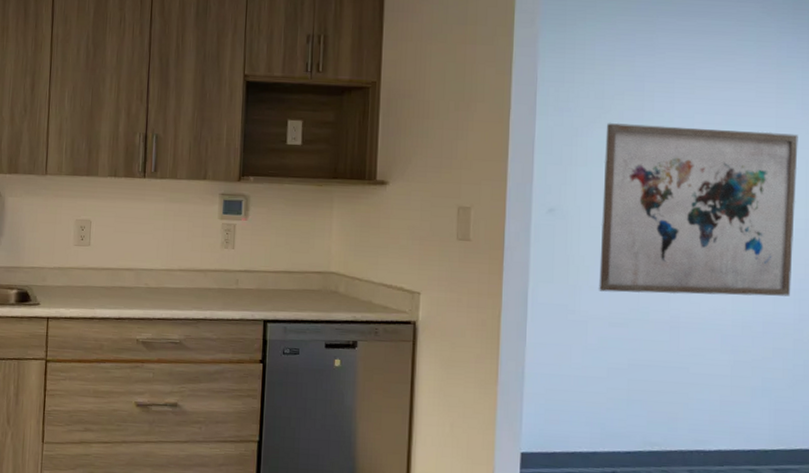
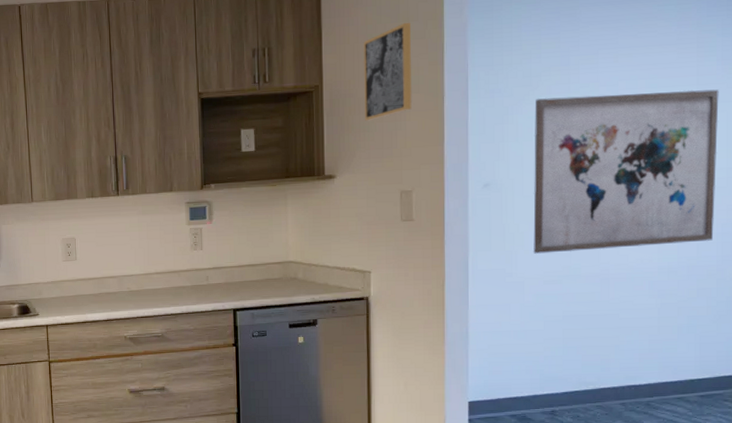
wall art: none [424,26,478,127] -> present [363,22,412,121]

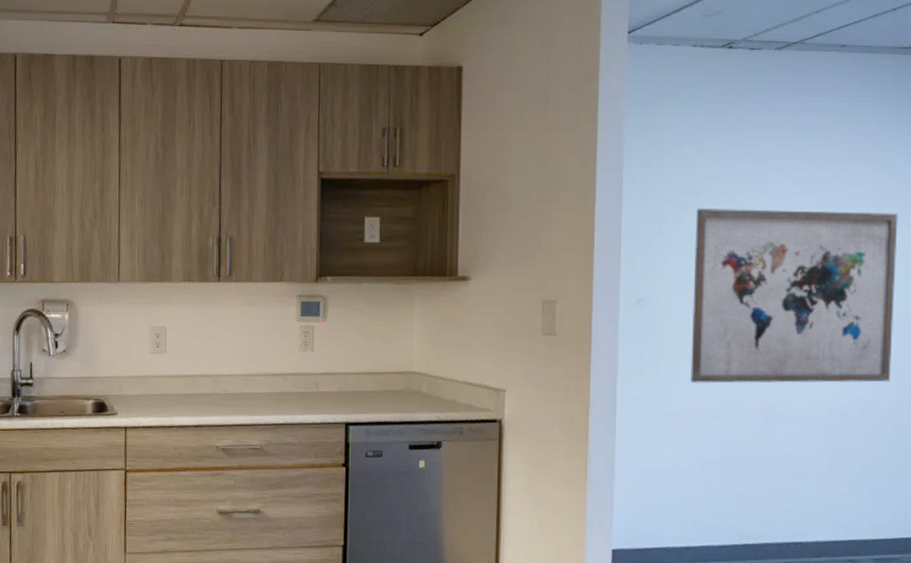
wall art: present [363,22,412,121] -> none [506,112,561,219]

